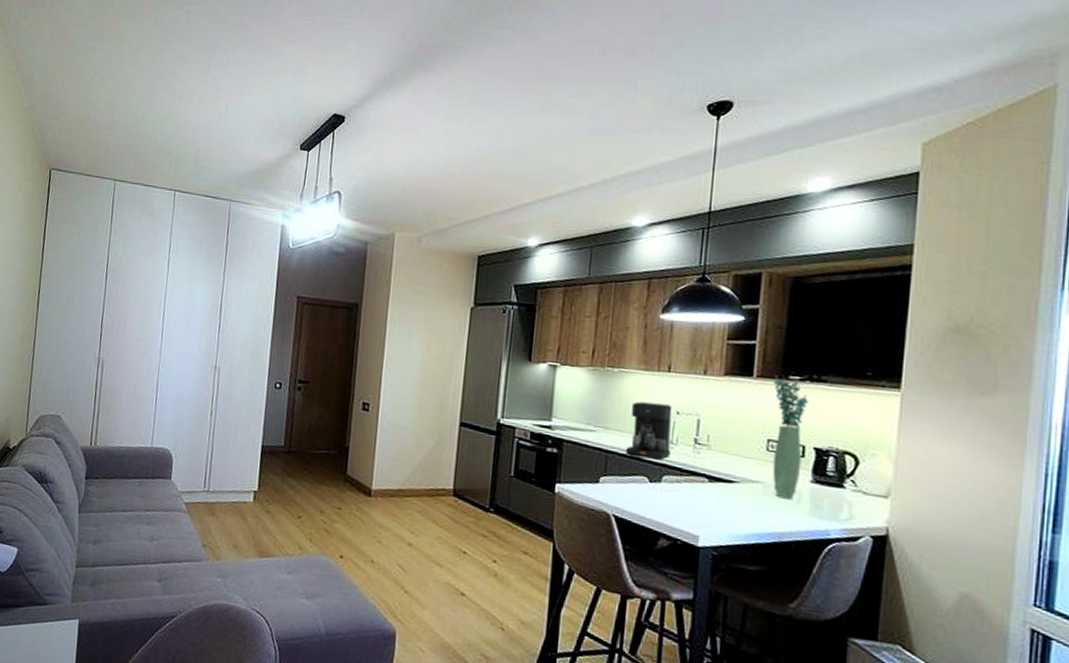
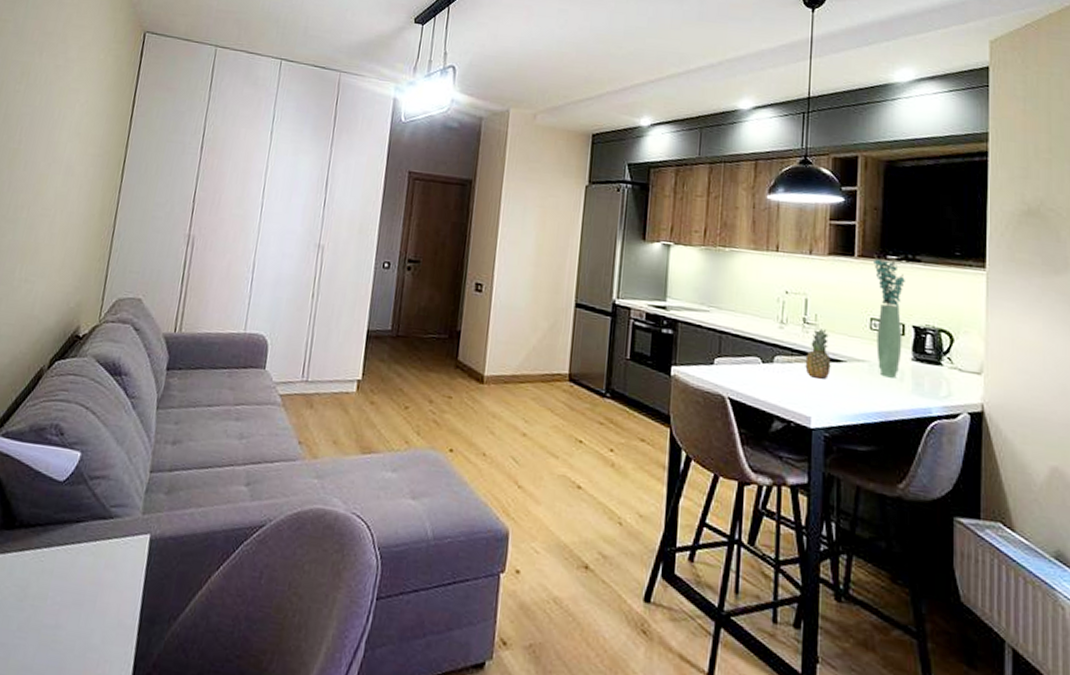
coffee maker: present [625,401,673,460] -> none [738,281,782,340]
fruit: none [694,449,723,500] -> present [805,329,831,380]

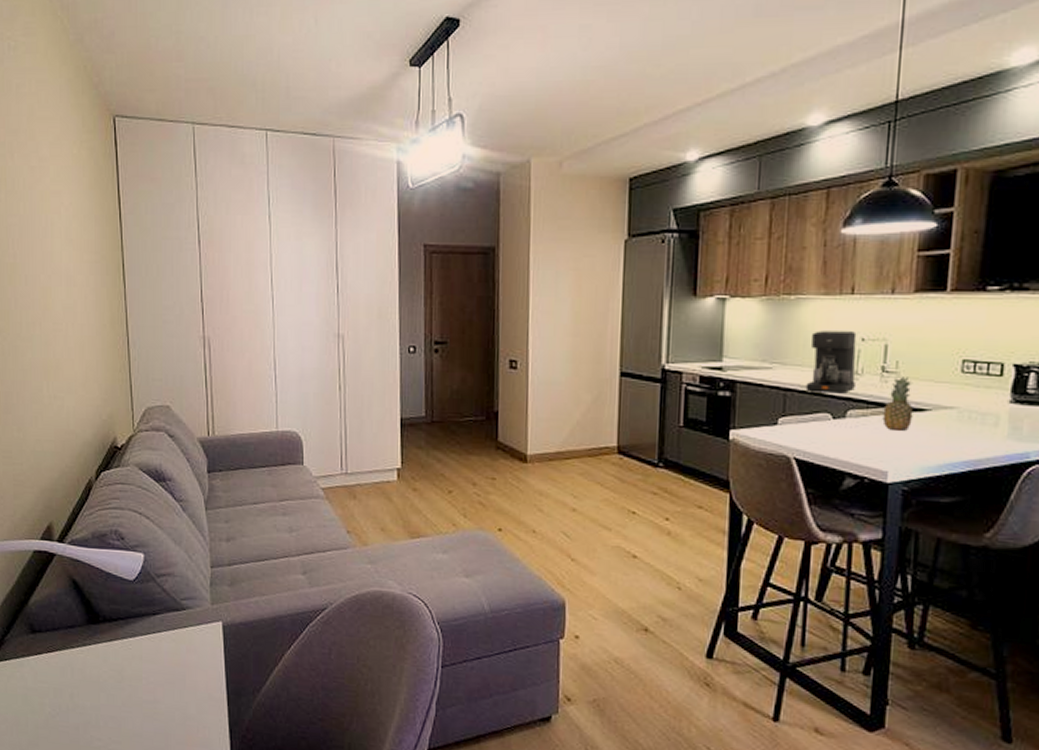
coffee maker: none [738,281,782,340] -> present [805,331,857,394]
vase: present [874,254,905,378] -> none [967,286,1008,424]

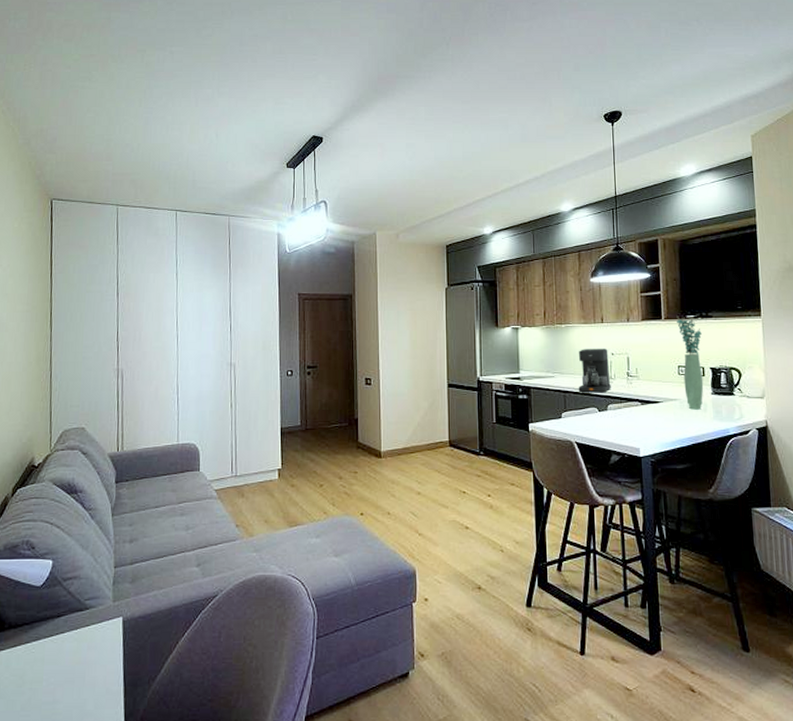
fruit: present [882,377,913,432] -> none [631,379,651,419]
vase: none [967,286,1008,424] -> present [676,316,704,410]

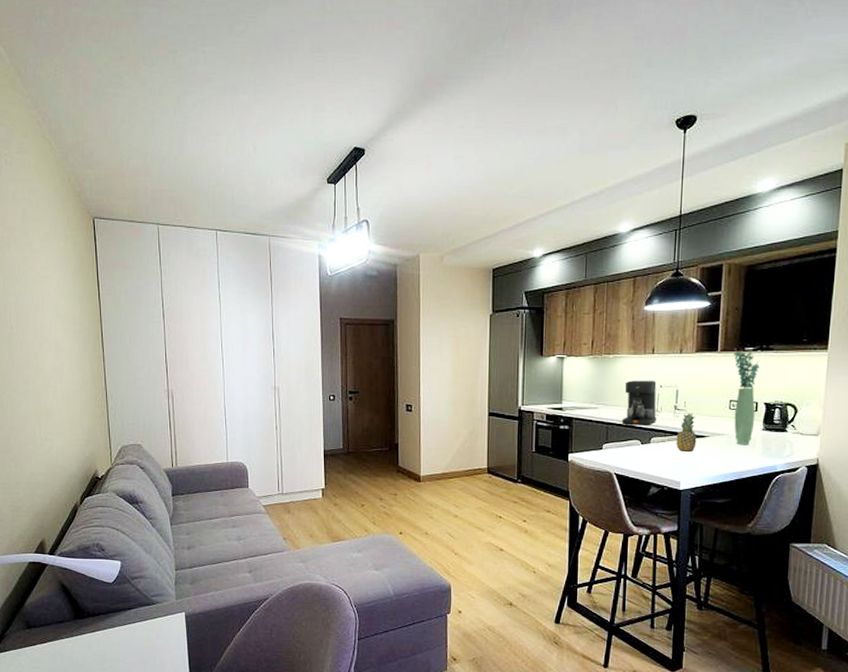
fruit: none [631,379,651,419] -> present [676,413,697,453]

